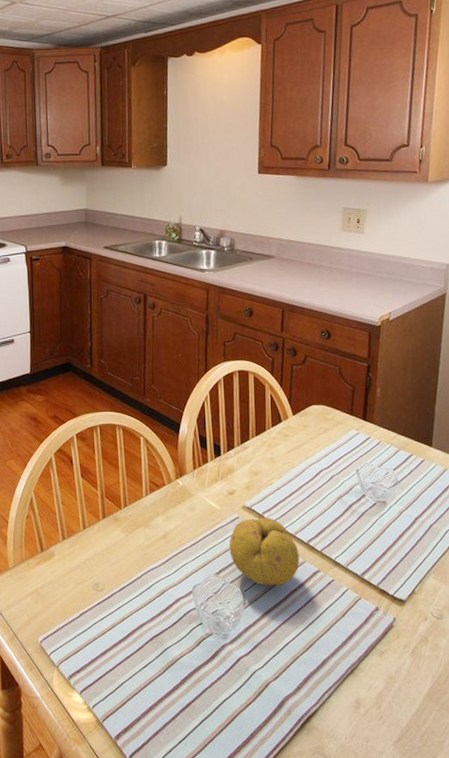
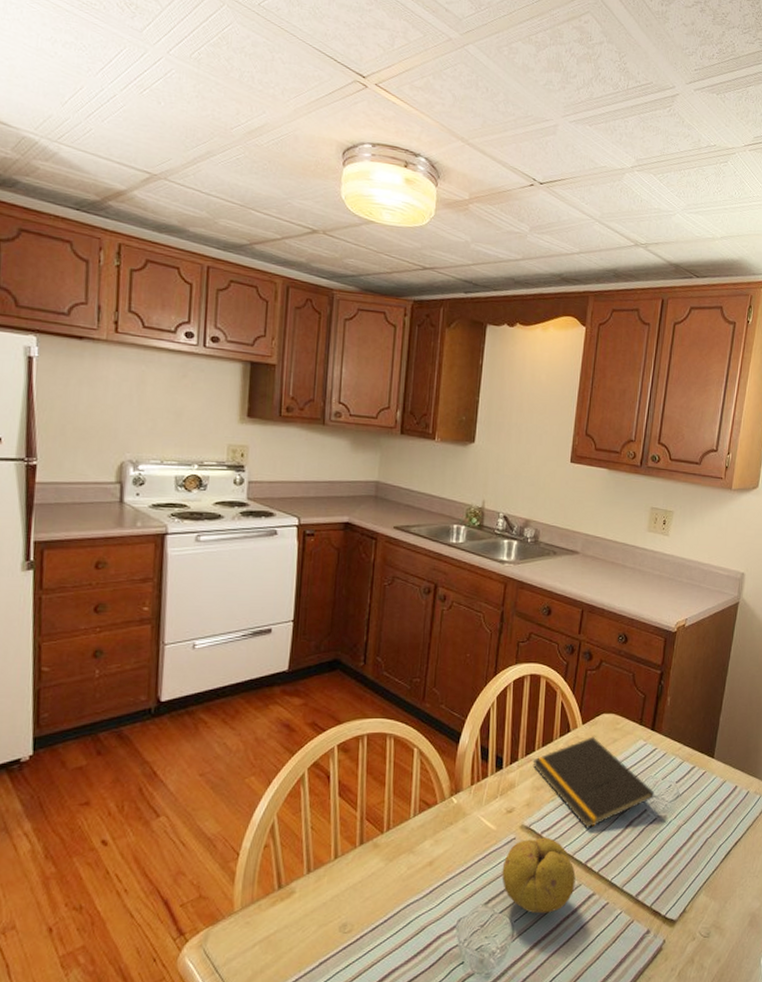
notepad: none [248,426,372,511] -> present [532,736,655,829]

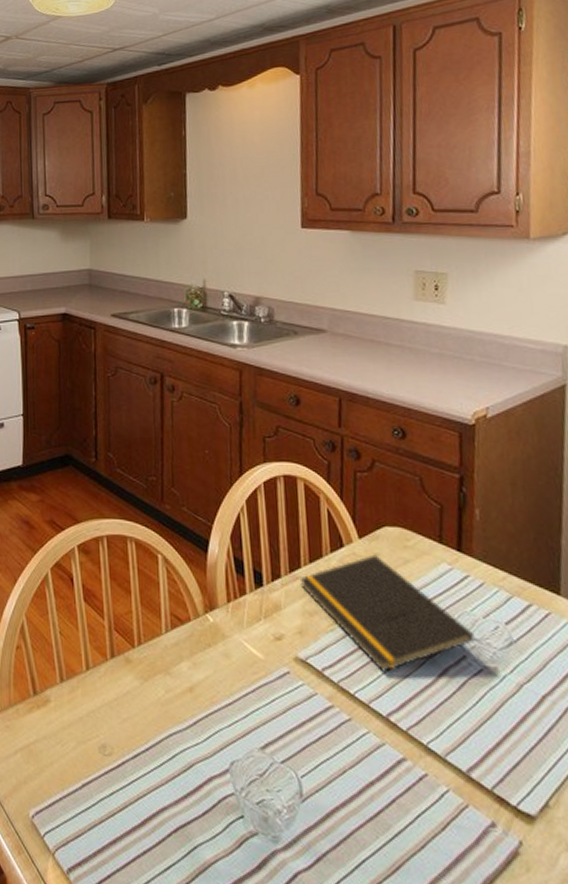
fruit: present [502,837,576,914] -> none [277,675,377,774]

